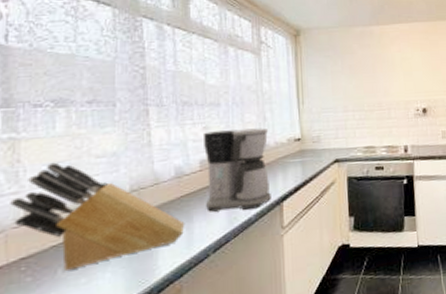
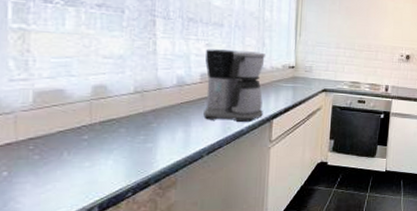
knife block: present [10,162,185,270] -> none [19,56,183,154]

